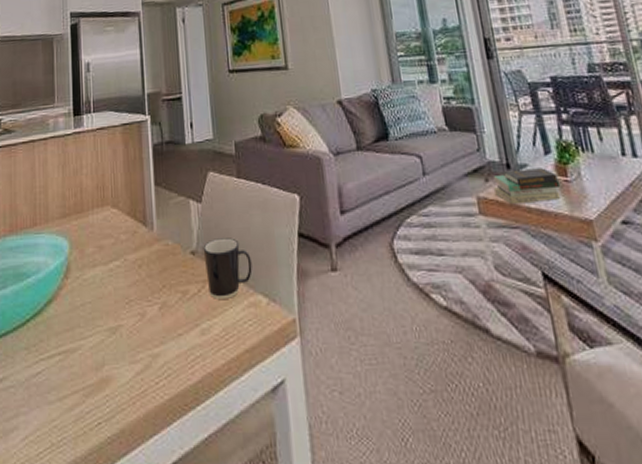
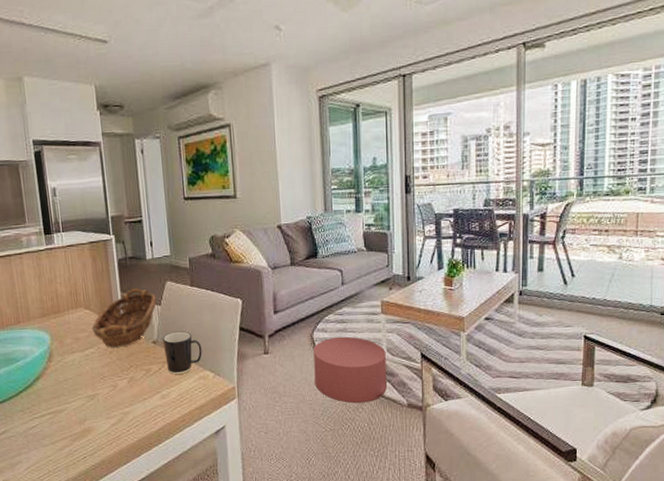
basket: none [118,180,197,260] -> present [92,288,157,348]
pouf: none [395,246,503,349] -> present [313,336,387,403]
books: present [493,168,561,205] -> none [394,280,446,307]

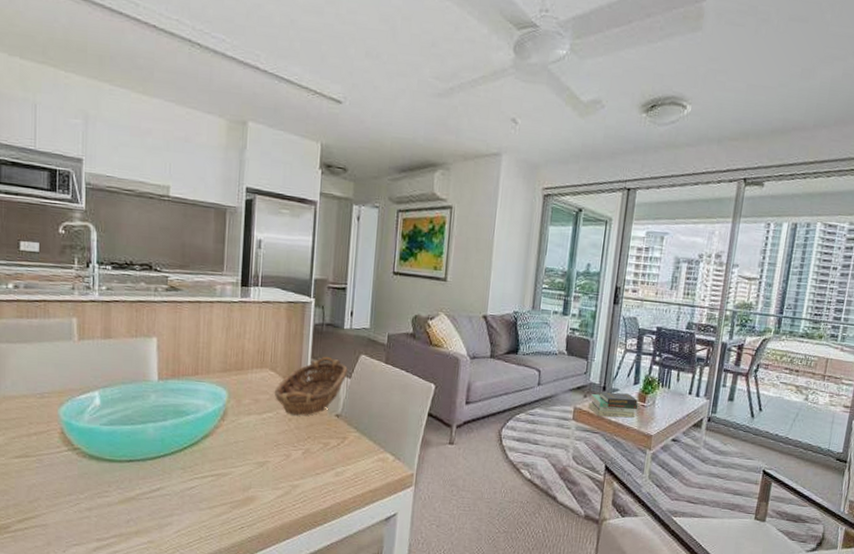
mug: present [162,331,202,375] -> none [346,407,386,454]
pouf: present [313,336,387,403] -> none [495,437,571,508]
books: none [394,280,446,307] -> present [587,391,639,418]

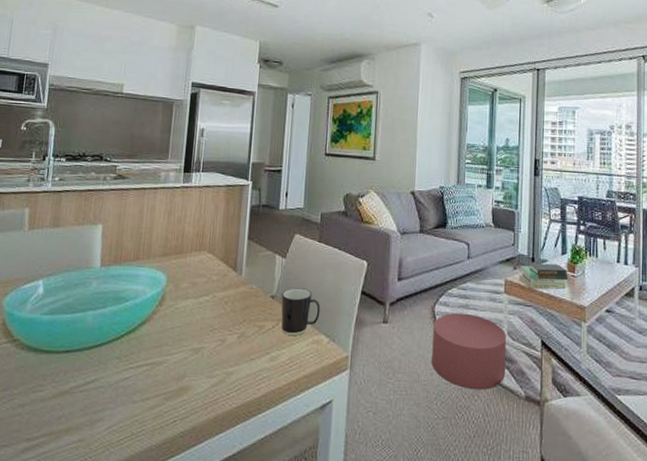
basket: present [274,356,348,416] -> none [211,237,283,298]
mug: none [346,407,386,454] -> present [281,288,321,336]
pouf: none [495,437,571,508] -> present [431,313,506,390]

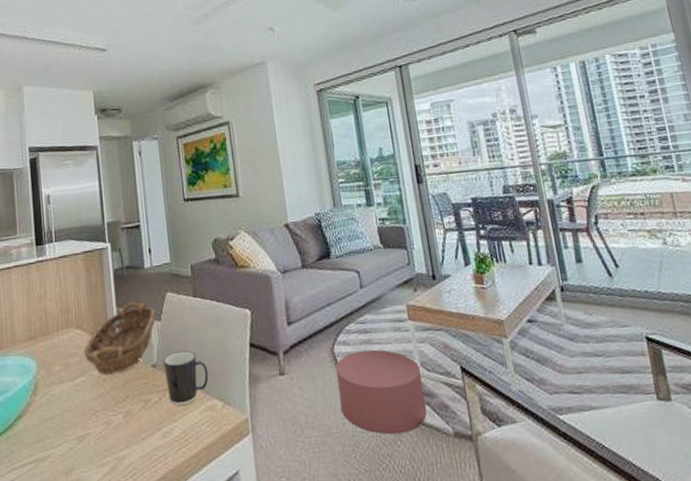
basket: none [211,237,283,298] -> present [83,301,156,375]
books: present [518,263,569,289] -> none [420,277,478,310]

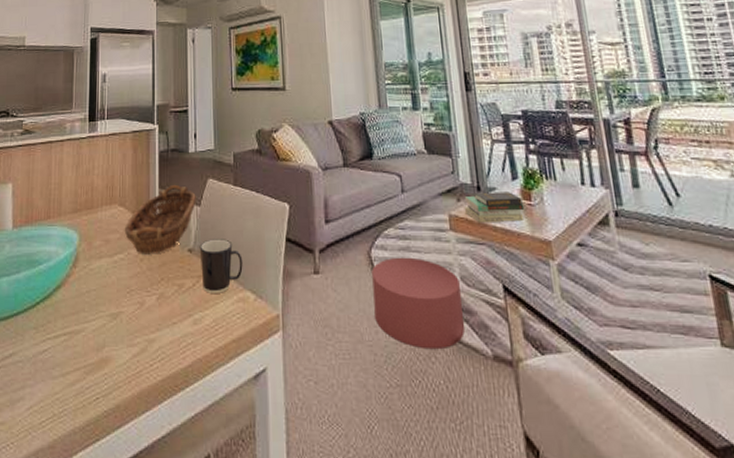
books: none [420,277,478,310] -> present [464,192,525,223]

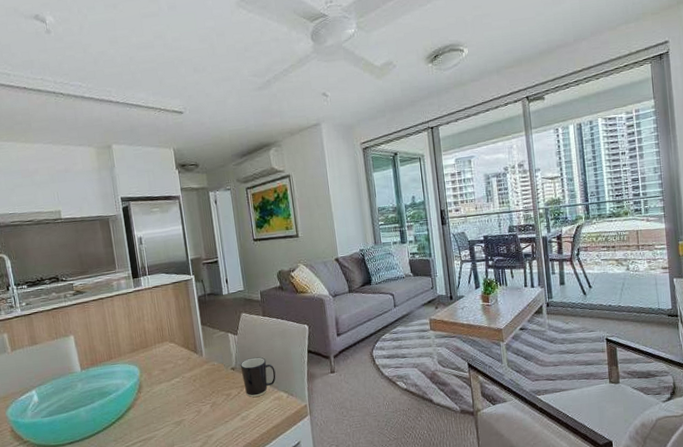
basket: present [124,184,196,255] -> none [177,321,234,376]
pouf: present [372,257,465,350] -> none [374,352,441,413]
books: present [464,192,525,223] -> none [440,297,484,323]

